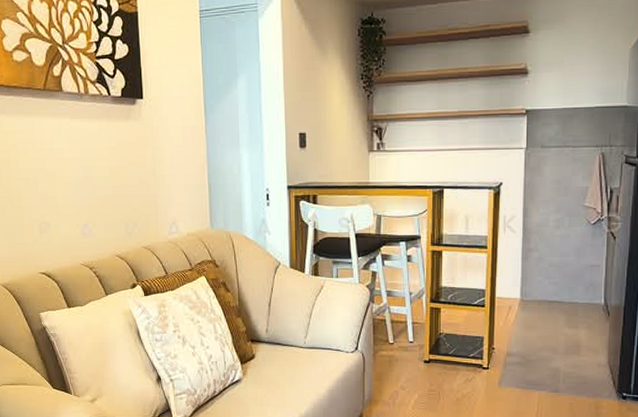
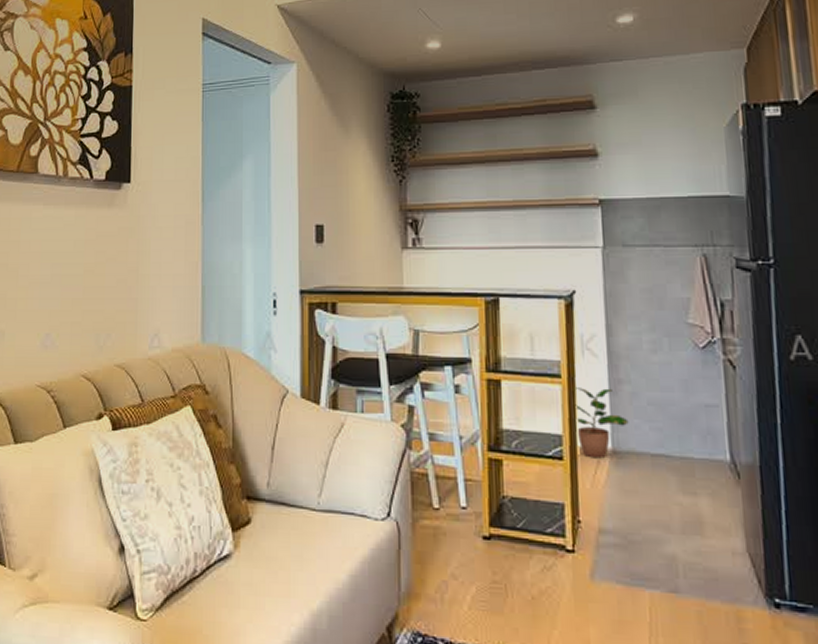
potted plant: none [496,255,534,305] -> present [575,387,629,459]

